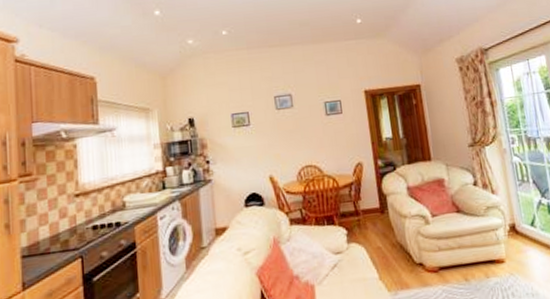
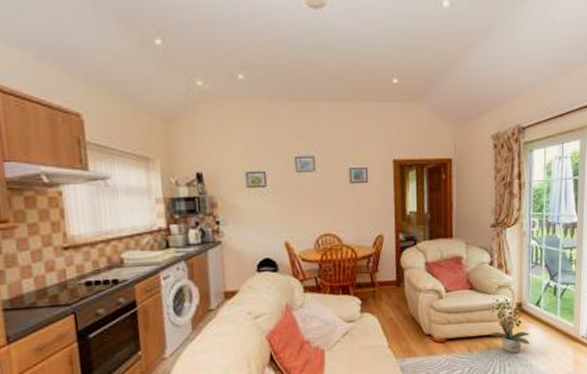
potted plant: none [478,219,532,282] -> present [487,297,530,354]

